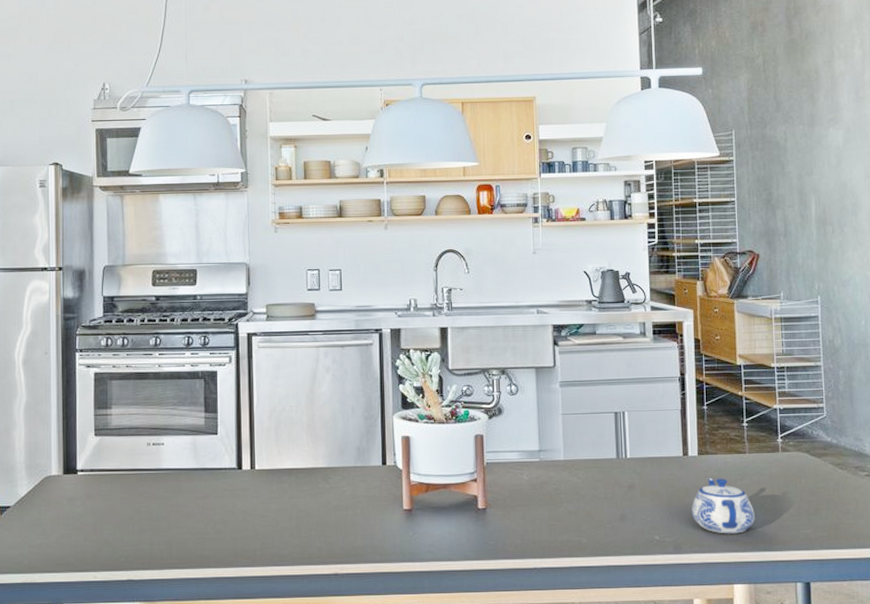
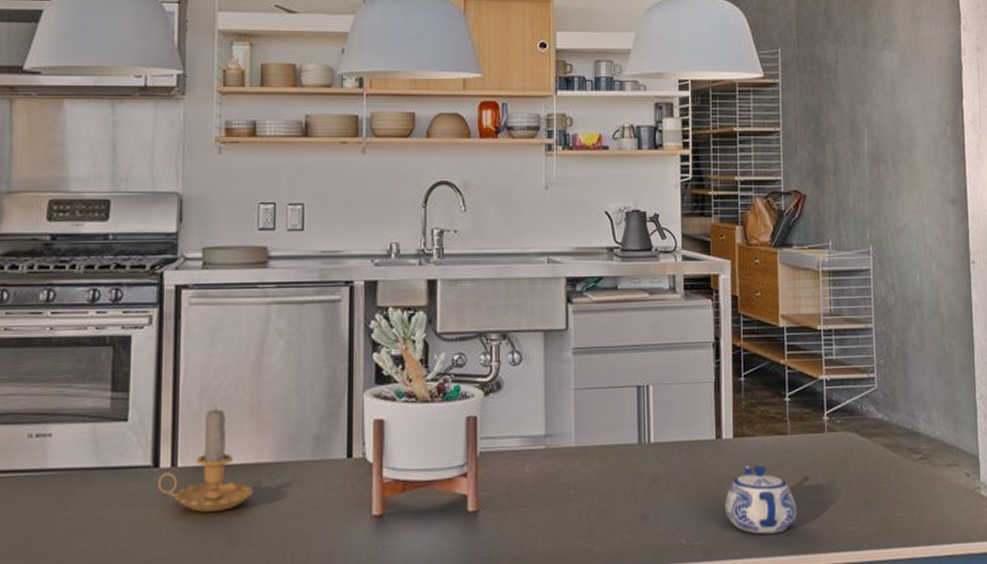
candle: none [242,423,312,503] -> present [158,405,253,512]

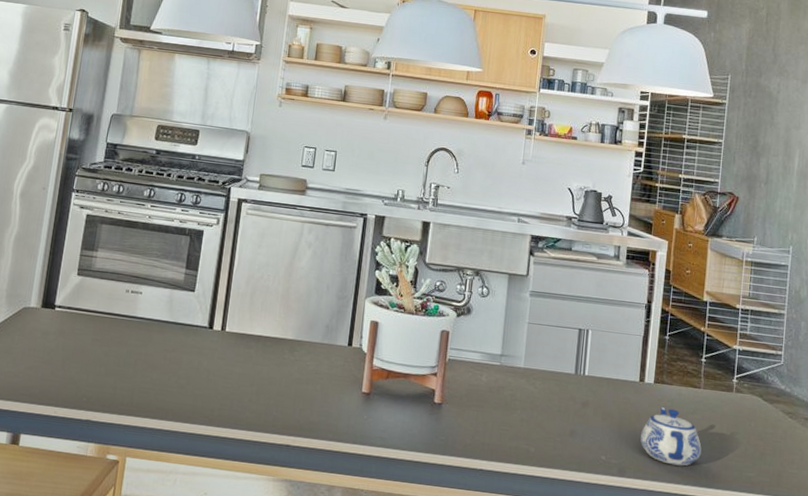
candle: present [158,405,253,512] -> none [210,290,277,369]

